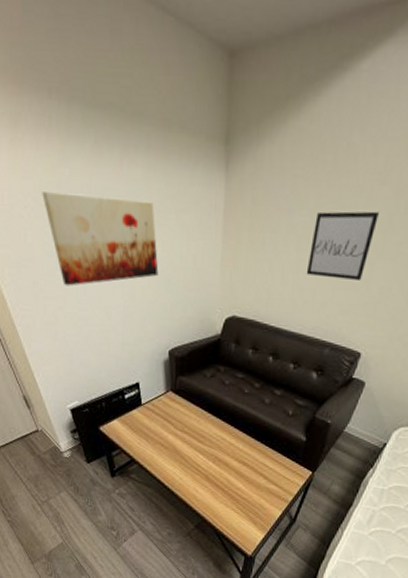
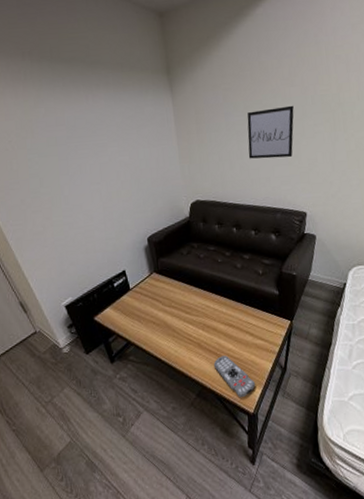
wall art: present [42,190,159,286] -> none [23,123,129,199]
remote control: none [218,493,260,539] -> present [213,355,256,398]

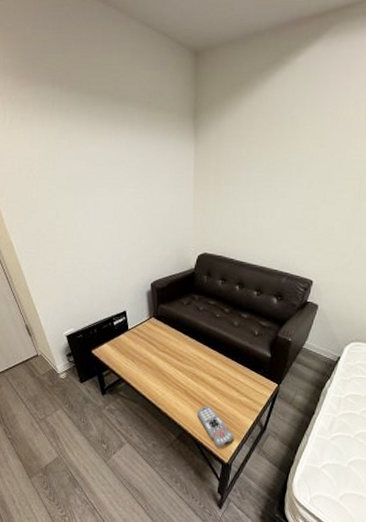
wall art: present [247,105,294,159] -> none [263,167,319,223]

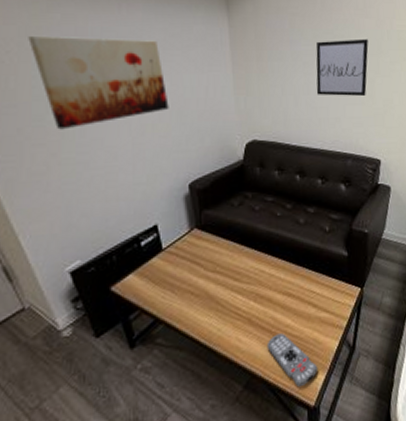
wall art: none [46,157,142,232] -> present [28,35,169,130]
wall art: none [263,167,319,223] -> present [316,39,369,97]

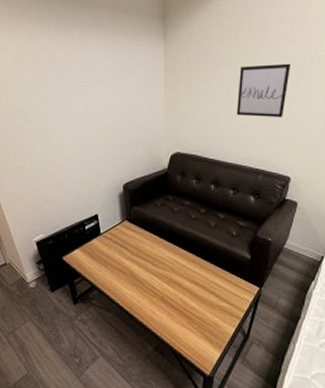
wall art: present [28,35,169,130] -> none [15,62,112,136]
remote control: present [266,333,319,388] -> none [174,313,216,359]

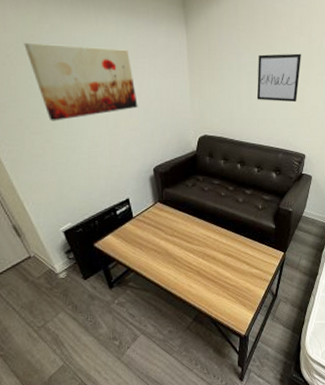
wall art: none [15,62,112,136] -> present [24,42,138,121]

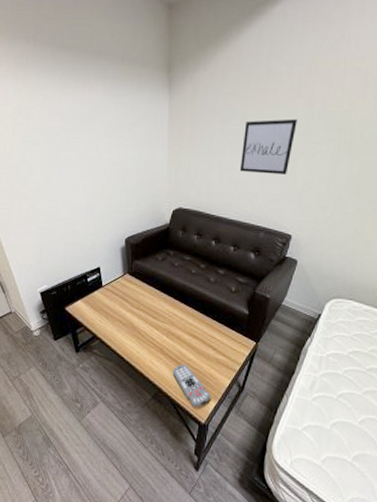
wall art: present [24,42,138,121] -> none [19,113,116,188]
remote control: none [211,283,249,322] -> present [172,364,211,408]

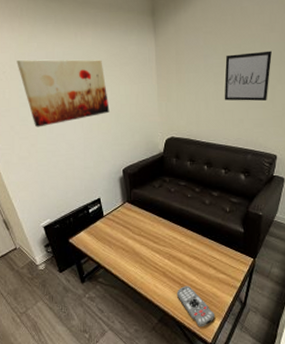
wall art: none [19,113,116,188] -> present [17,59,110,128]

